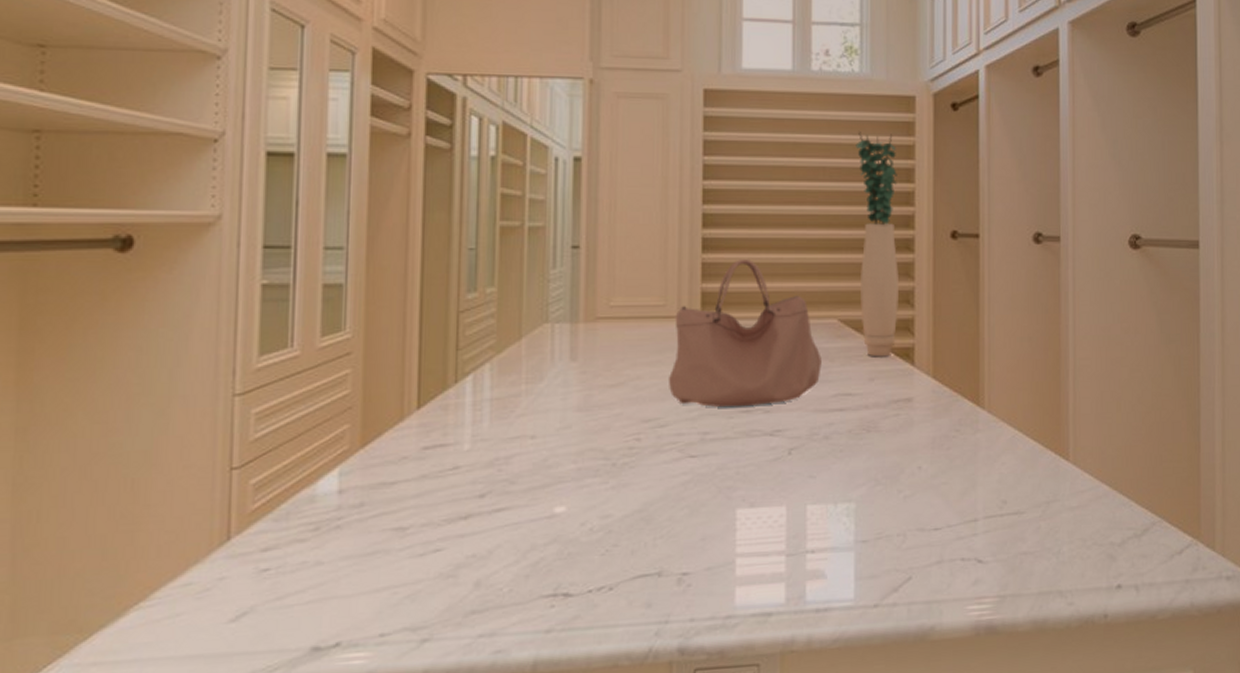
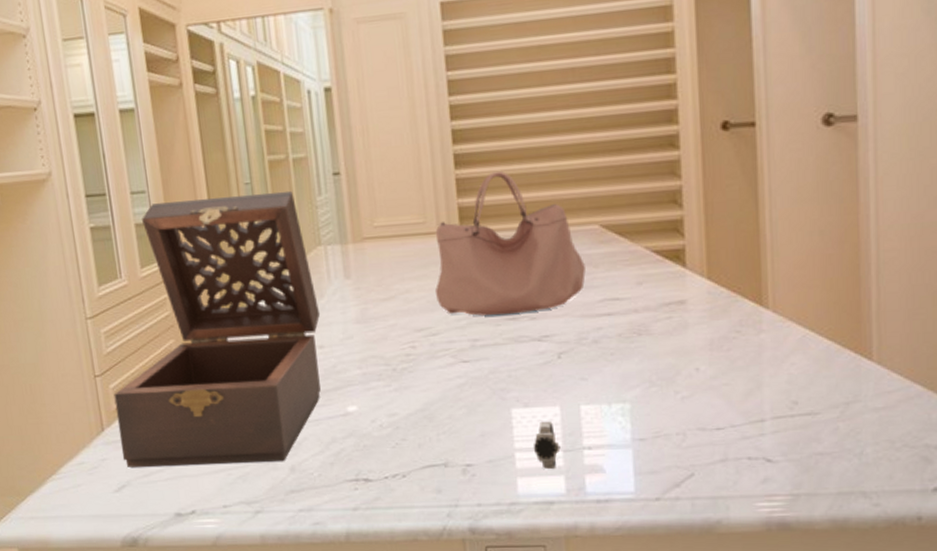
jewelry box: none [250,260,537,588] -> present [113,190,321,467]
watch: none [755,522,783,576] -> present [533,421,561,469]
vase: present [856,130,898,357] -> none [606,22,666,261]

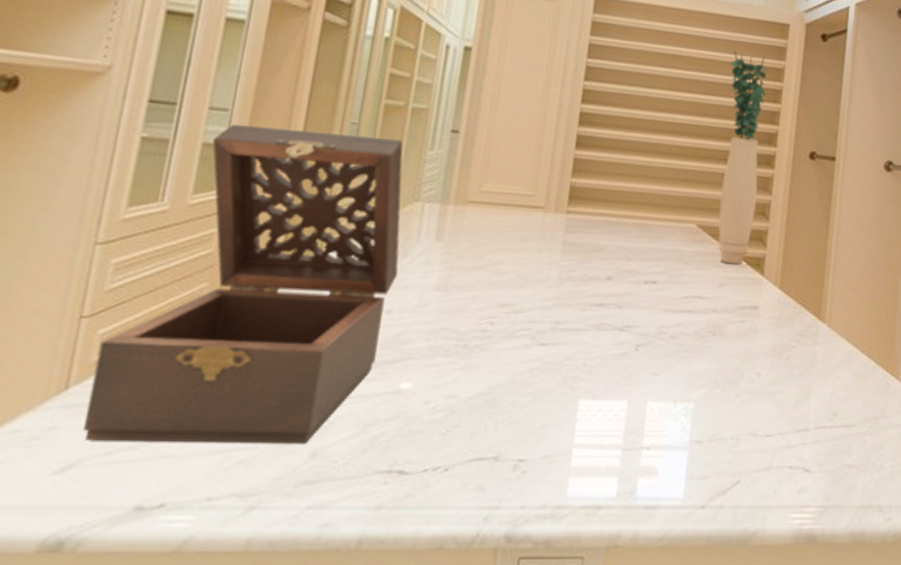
handbag: present [434,171,586,316] -> none [527,159,677,301]
watch: present [533,421,561,469] -> none [592,415,620,469]
vase: none [606,22,666,261] -> present [718,50,767,265]

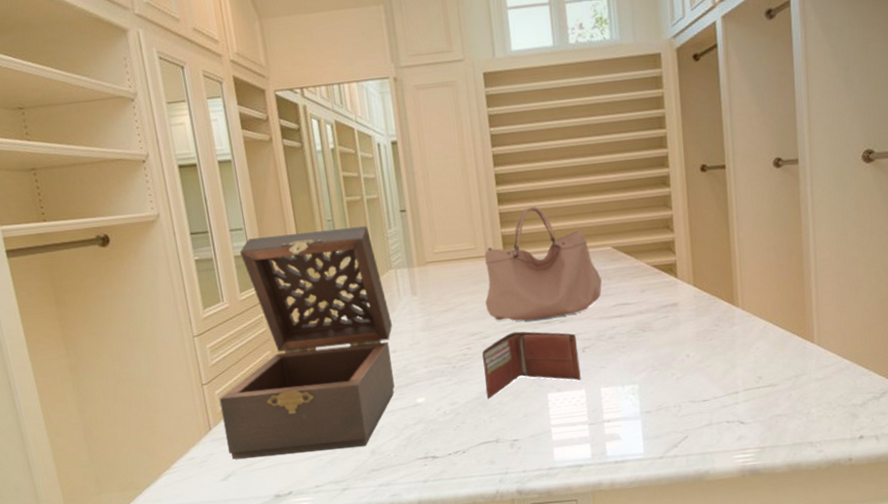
wallet: none [498,310,632,398] -> present [482,331,581,400]
handbag: none [527,159,677,301] -> present [484,206,602,321]
vase: present [718,50,767,265] -> none [613,89,661,274]

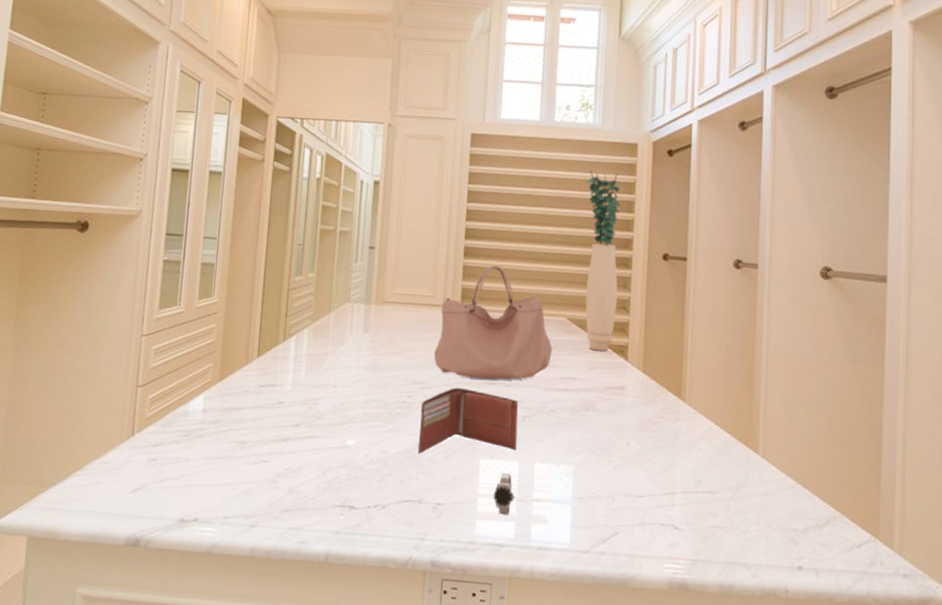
jewelry box: present [219,225,395,459] -> none [144,249,339,482]
watch: none [565,401,586,440] -> present [493,472,515,515]
vase: none [613,89,661,274] -> present [585,169,620,352]

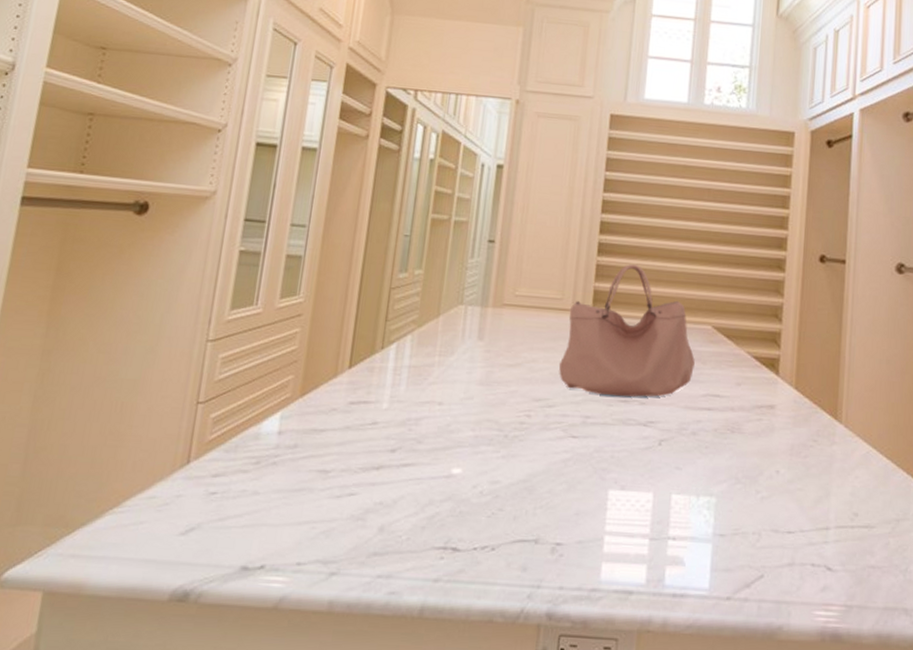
wallet: present [417,387,519,455] -> none [536,405,655,485]
watch: present [493,472,515,515] -> none [622,506,648,556]
vase: present [585,169,620,352] -> none [733,159,774,365]

